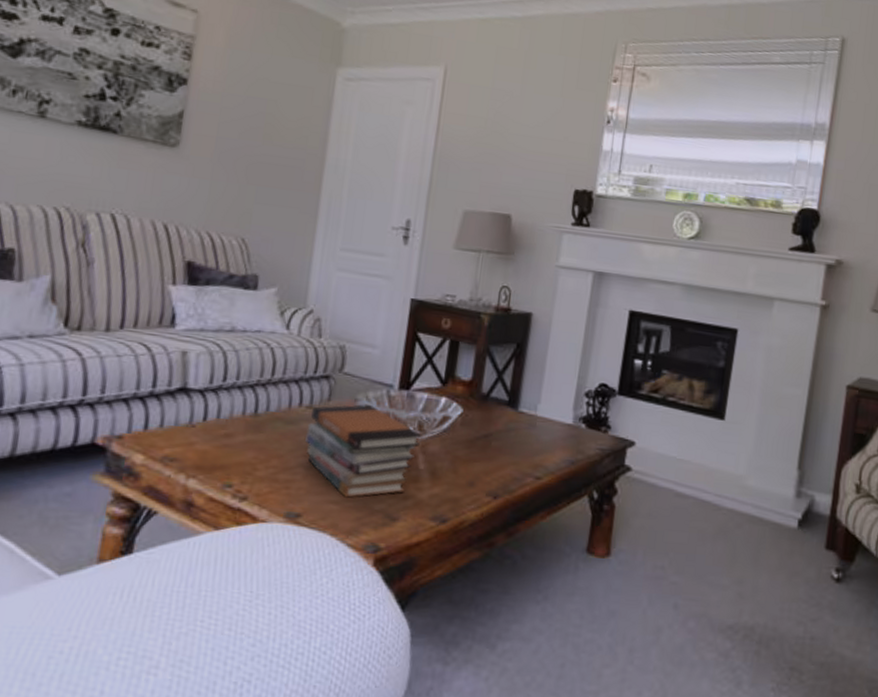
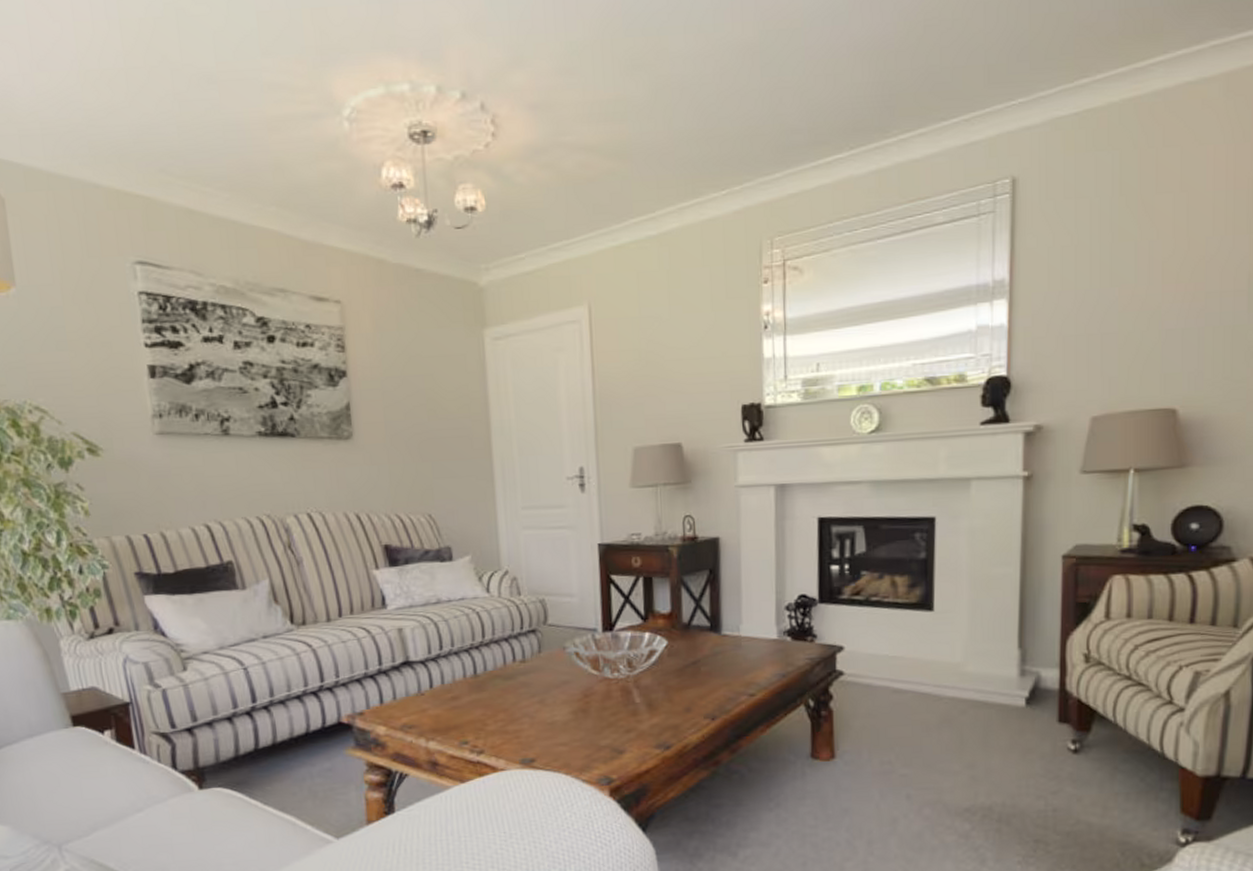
book stack: present [305,404,421,498] -> none [524,651,632,739]

